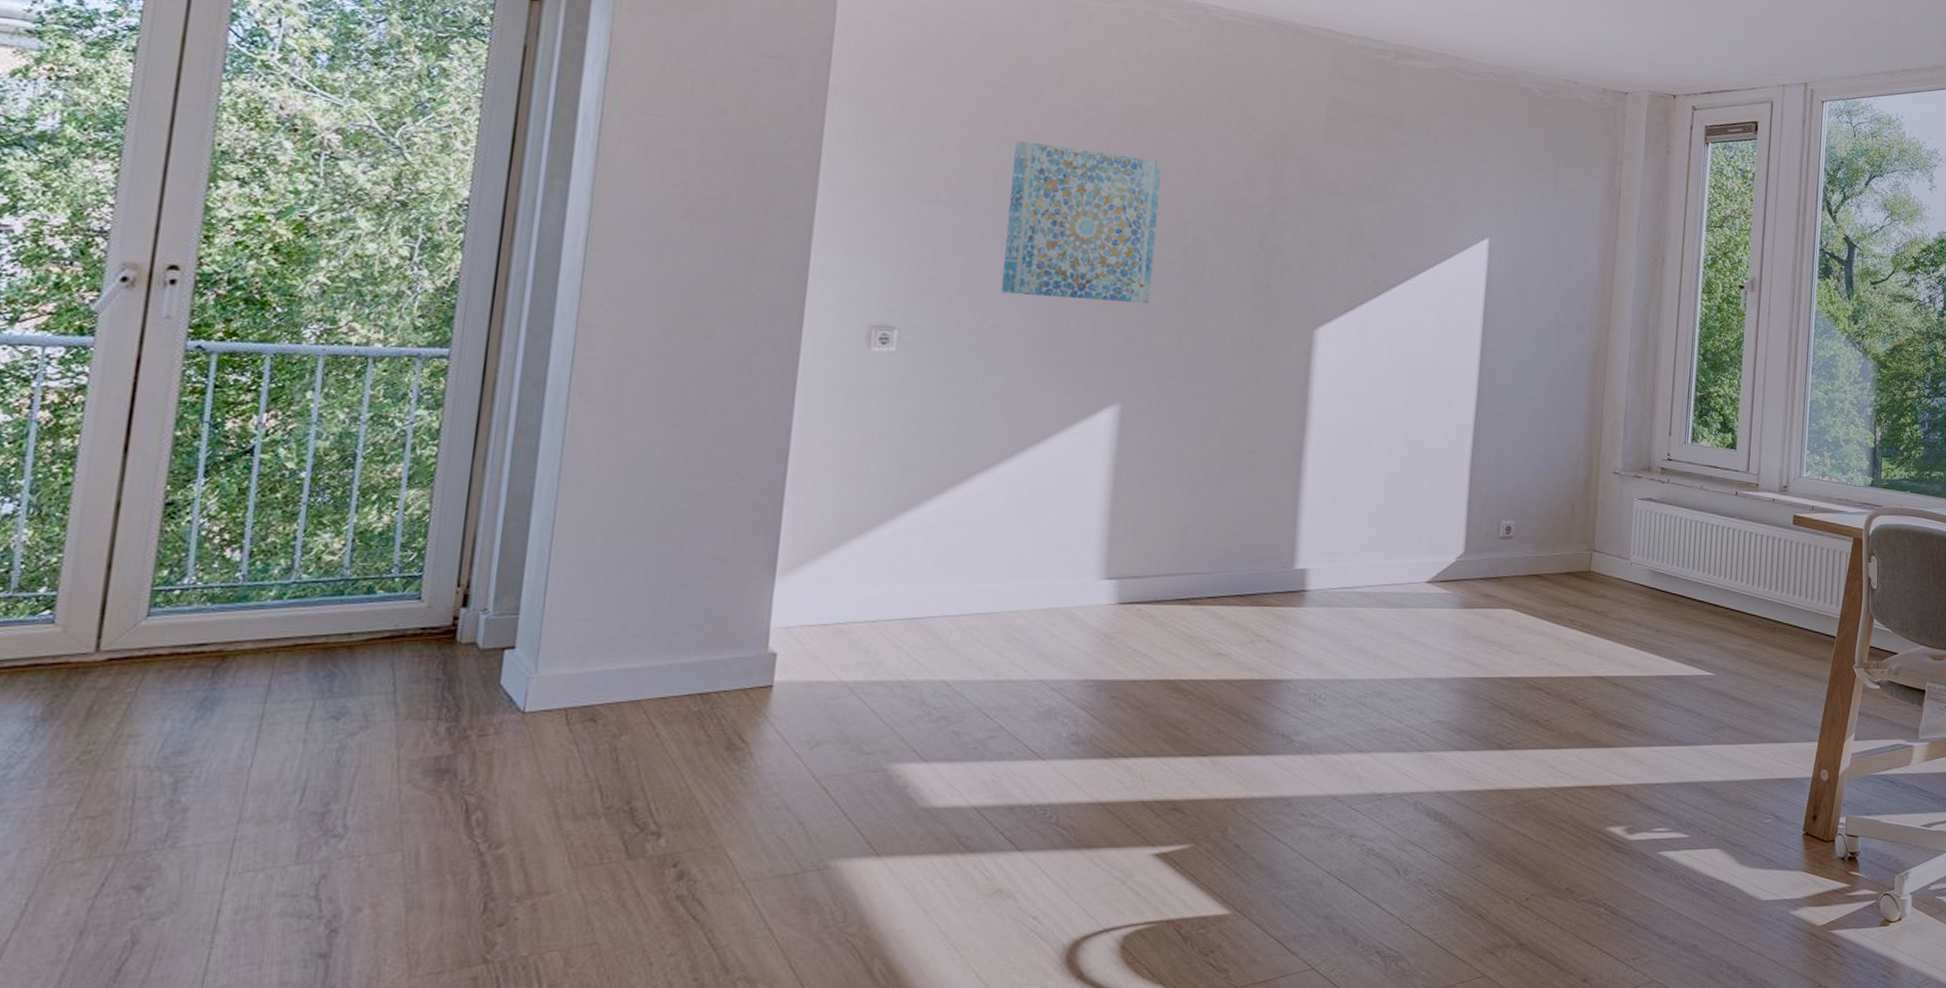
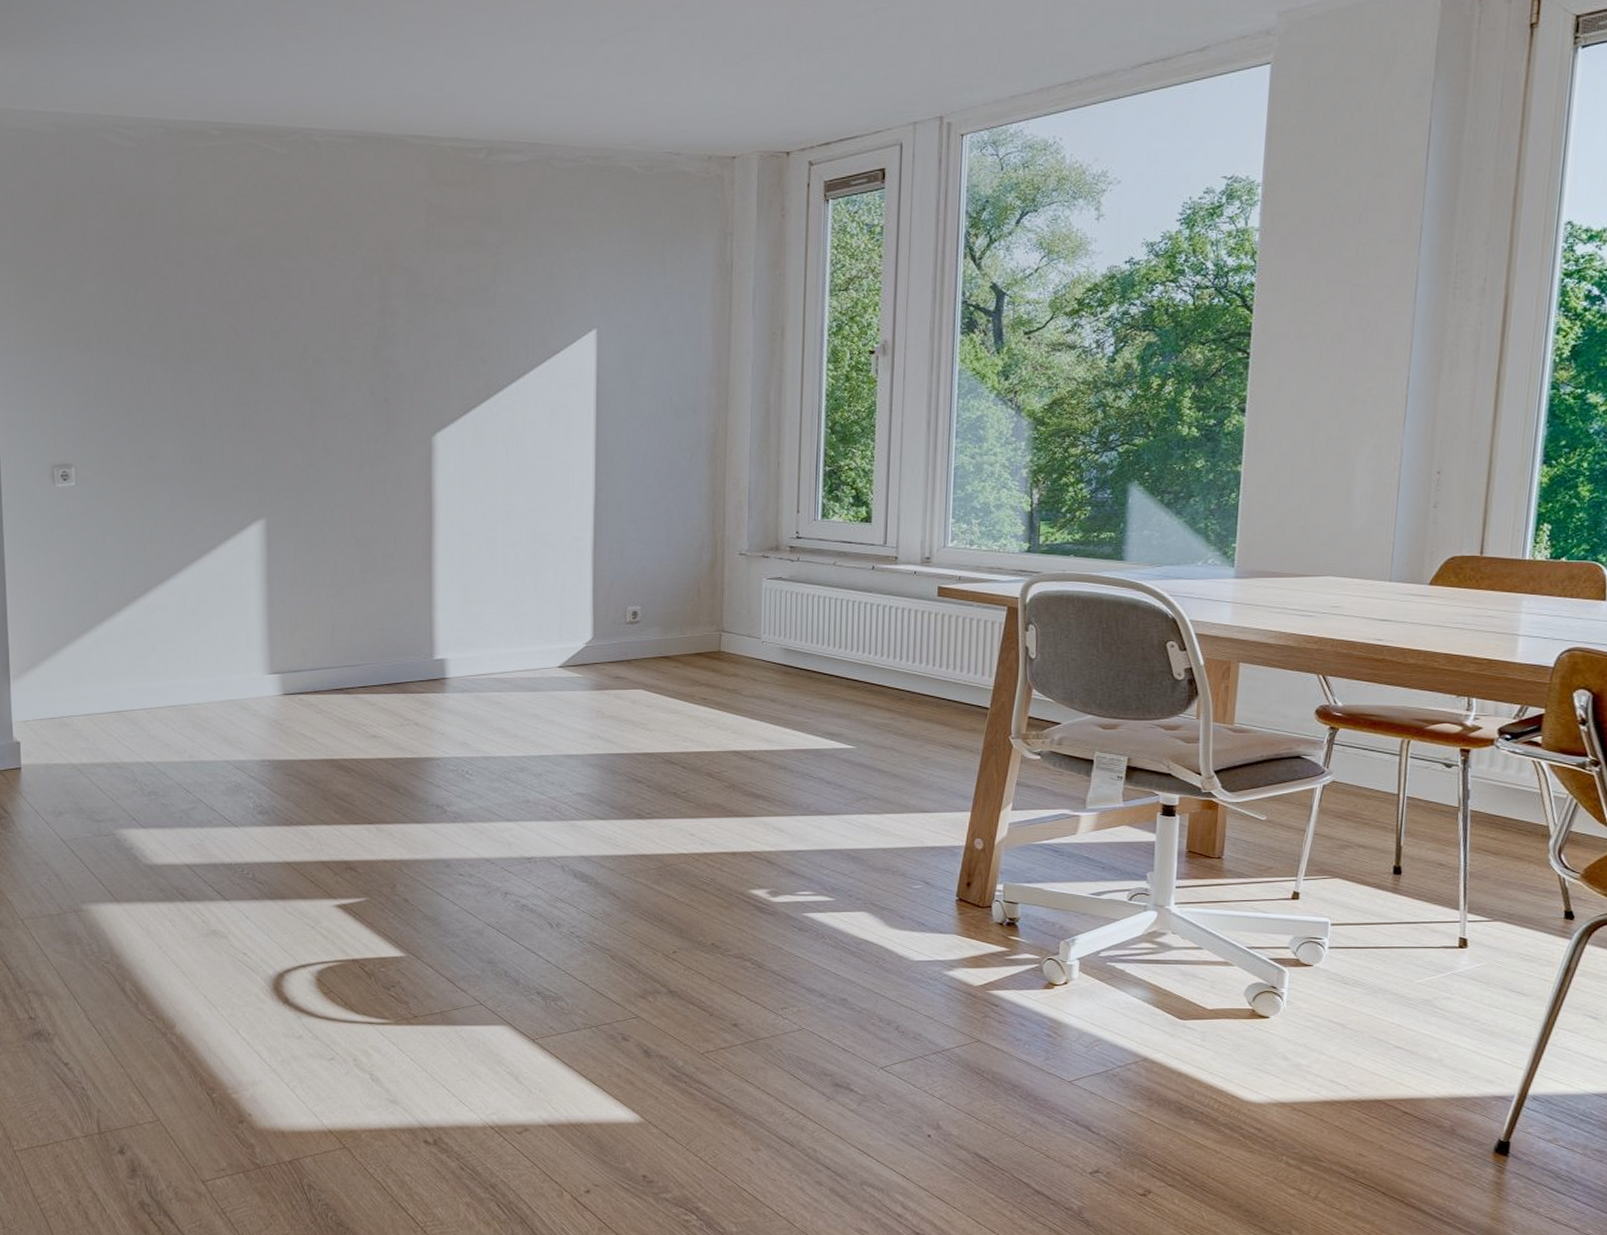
wall art: present [1000,140,1163,303] -> none [149,285,281,427]

